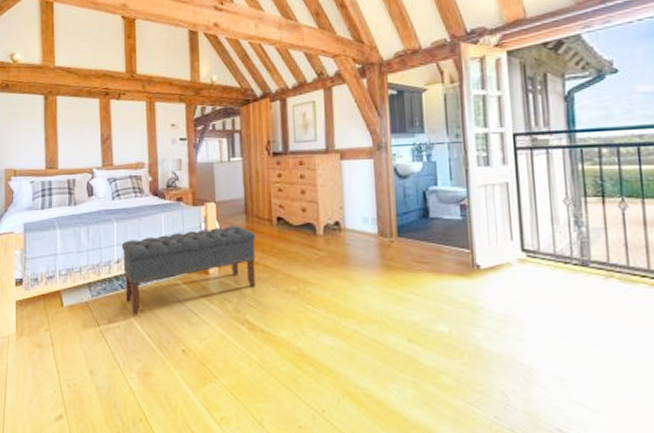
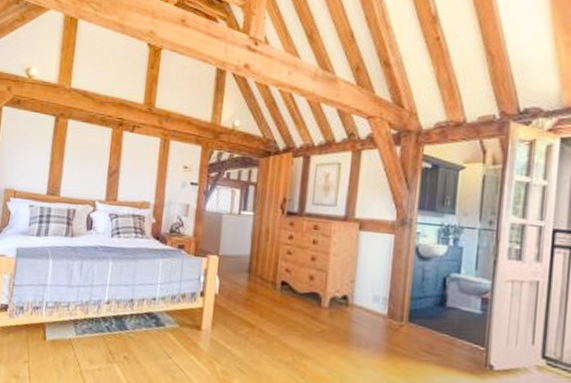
bench: present [121,226,256,316] -> none [110,281,257,362]

